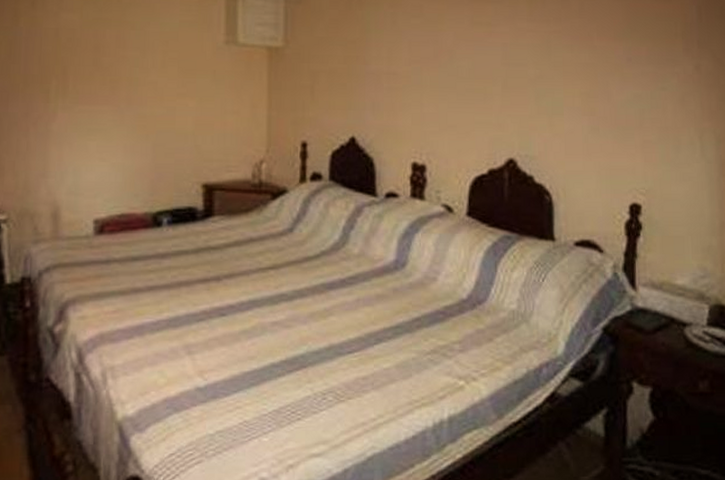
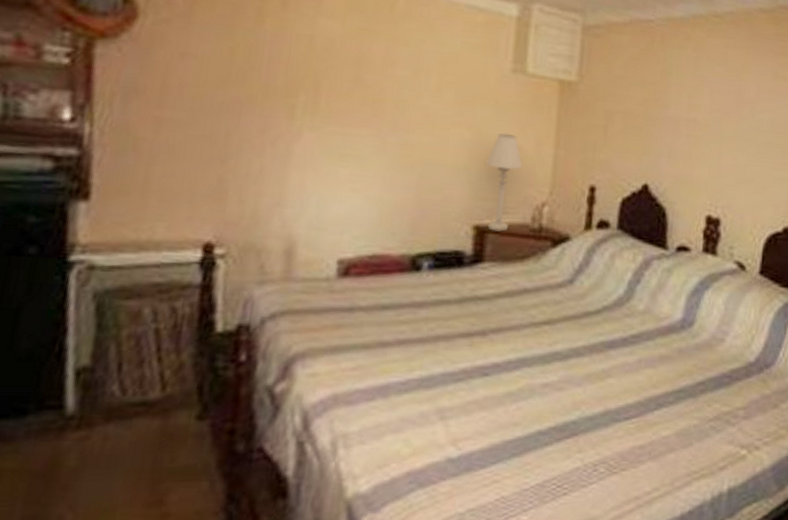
table lamp: none [208,99,241,188] -> present [485,133,523,232]

